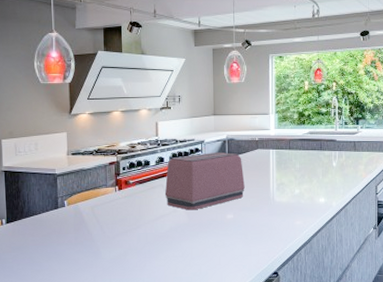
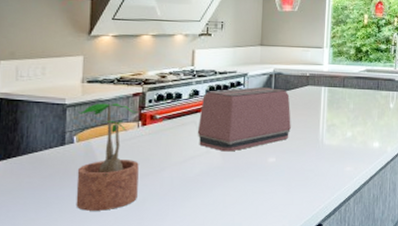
potted plant: none [66,172,119,263] -> present [76,103,141,211]

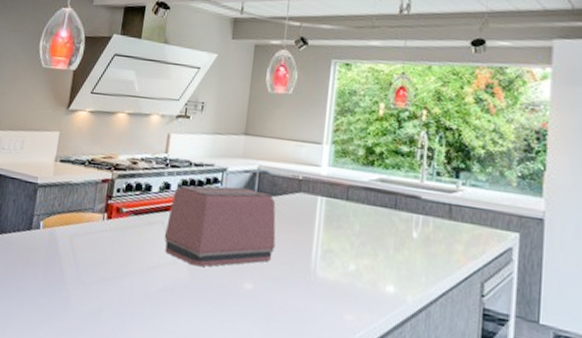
potted plant: present [76,103,141,211] -> none [33,186,108,315]

